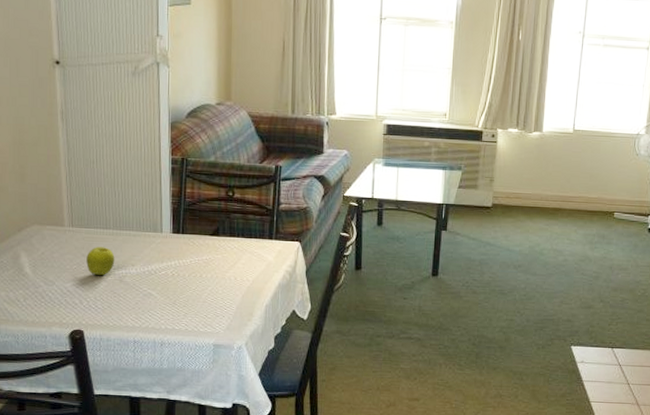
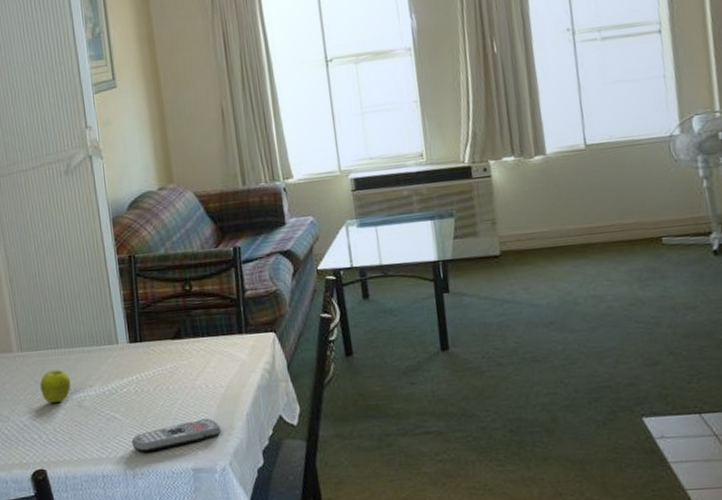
remote control: none [163,304,242,326] -> present [131,418,221,452]

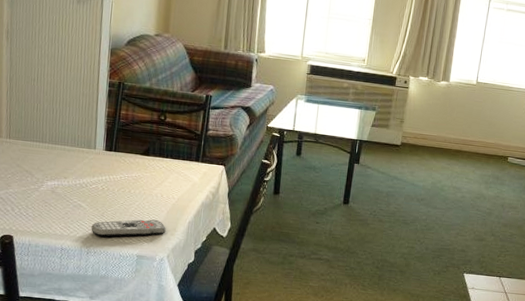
fruit: present [40,369,71,403] -> none [21,158,49,185]

